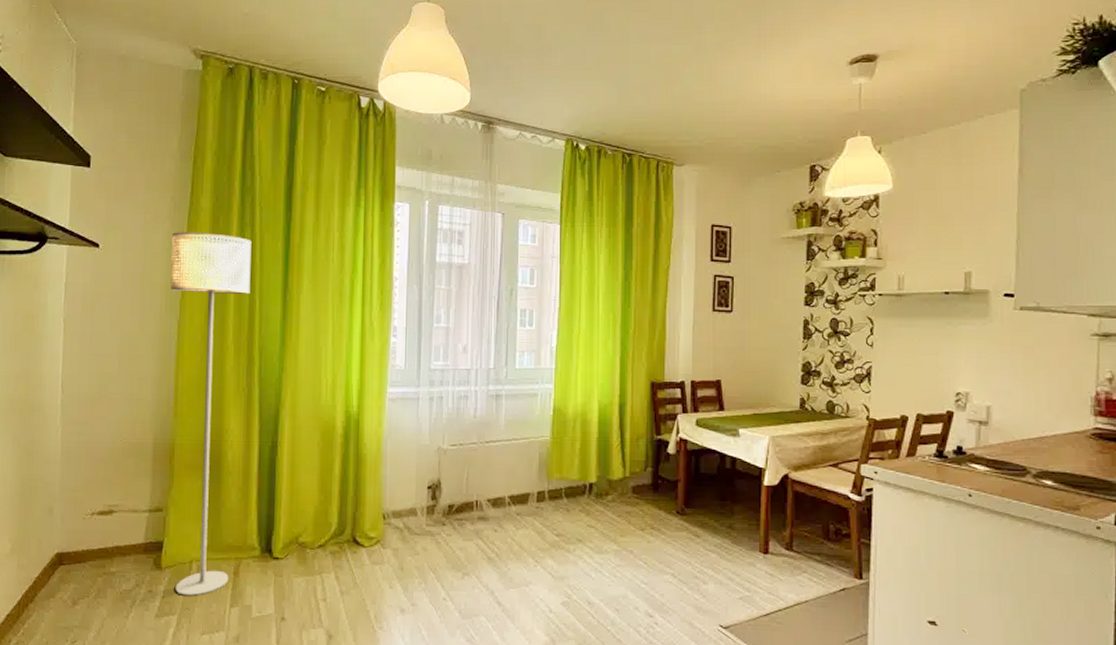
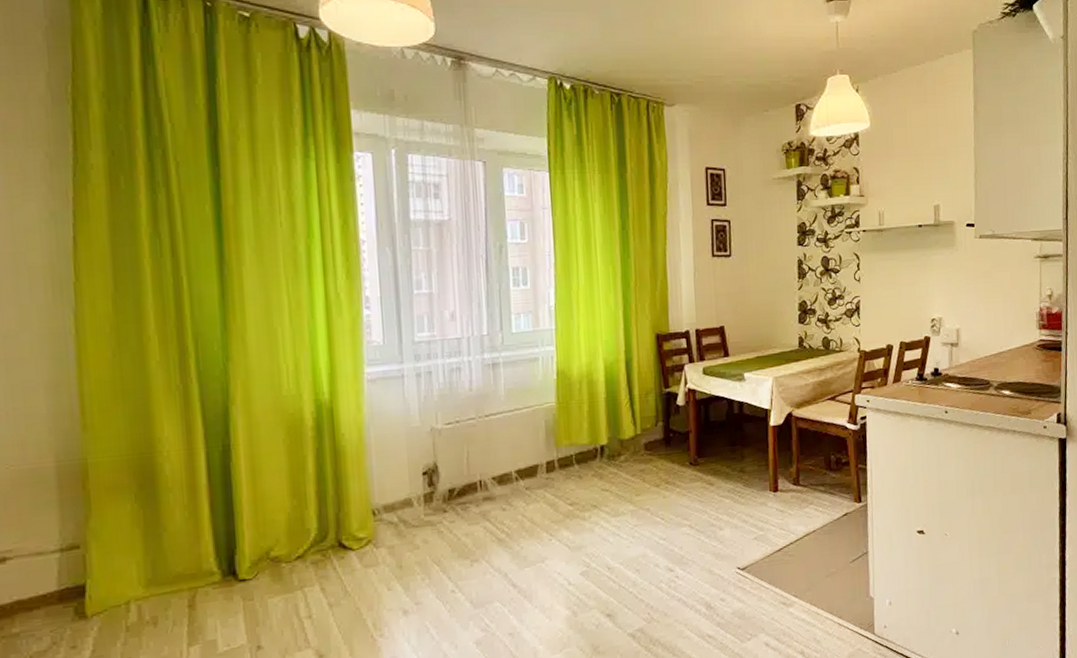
floor lamp: present [170,232,252,596] -> none [52,196,183,645]

